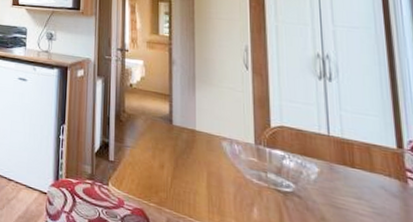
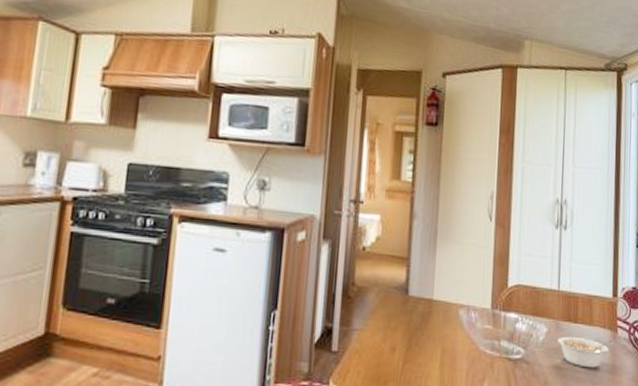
legume: none [332,178,404,215] -> present [557,336,613,368]

